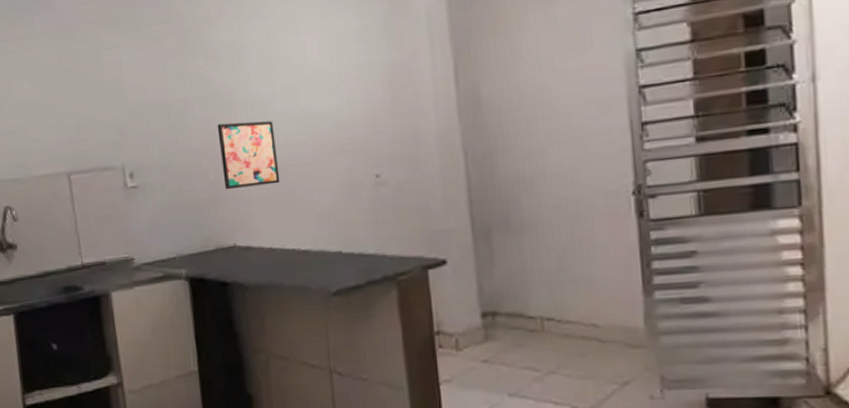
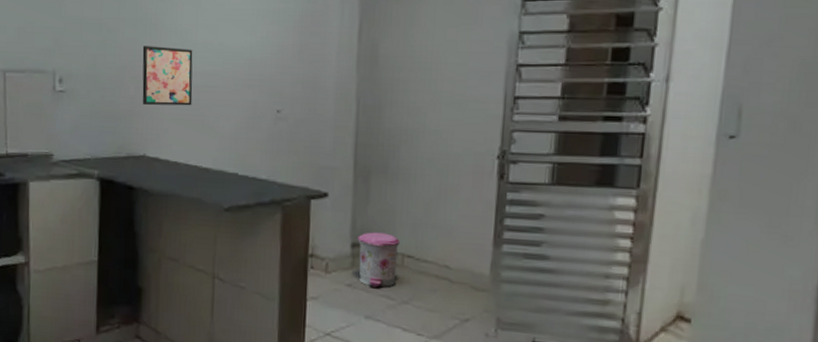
trash can: none [487,296,540,361] -> present [357,232,400,289]

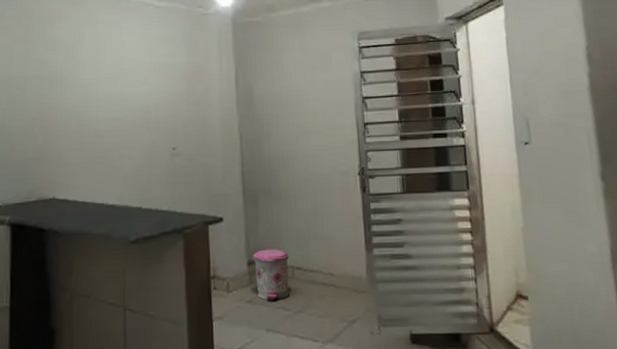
wall art: present [142,45,193,106] -> none [49,98,97,152]

